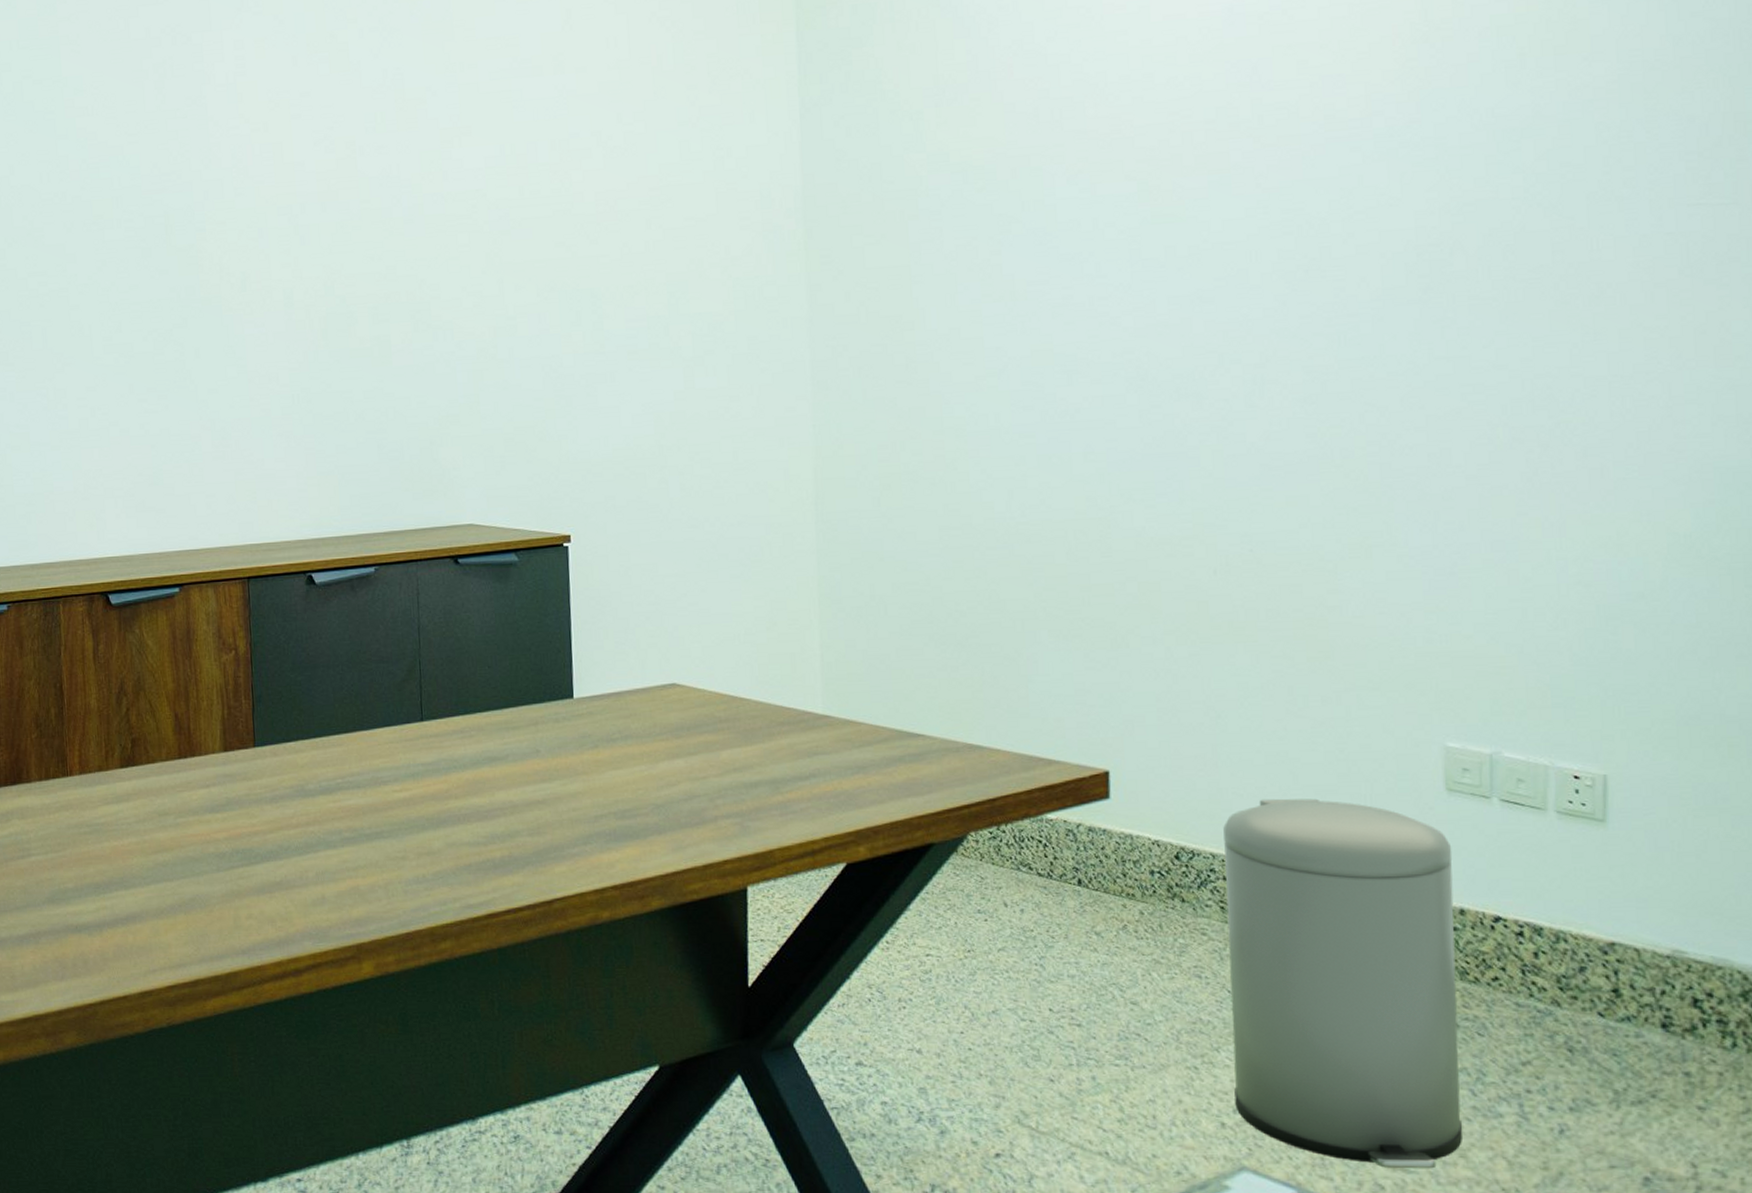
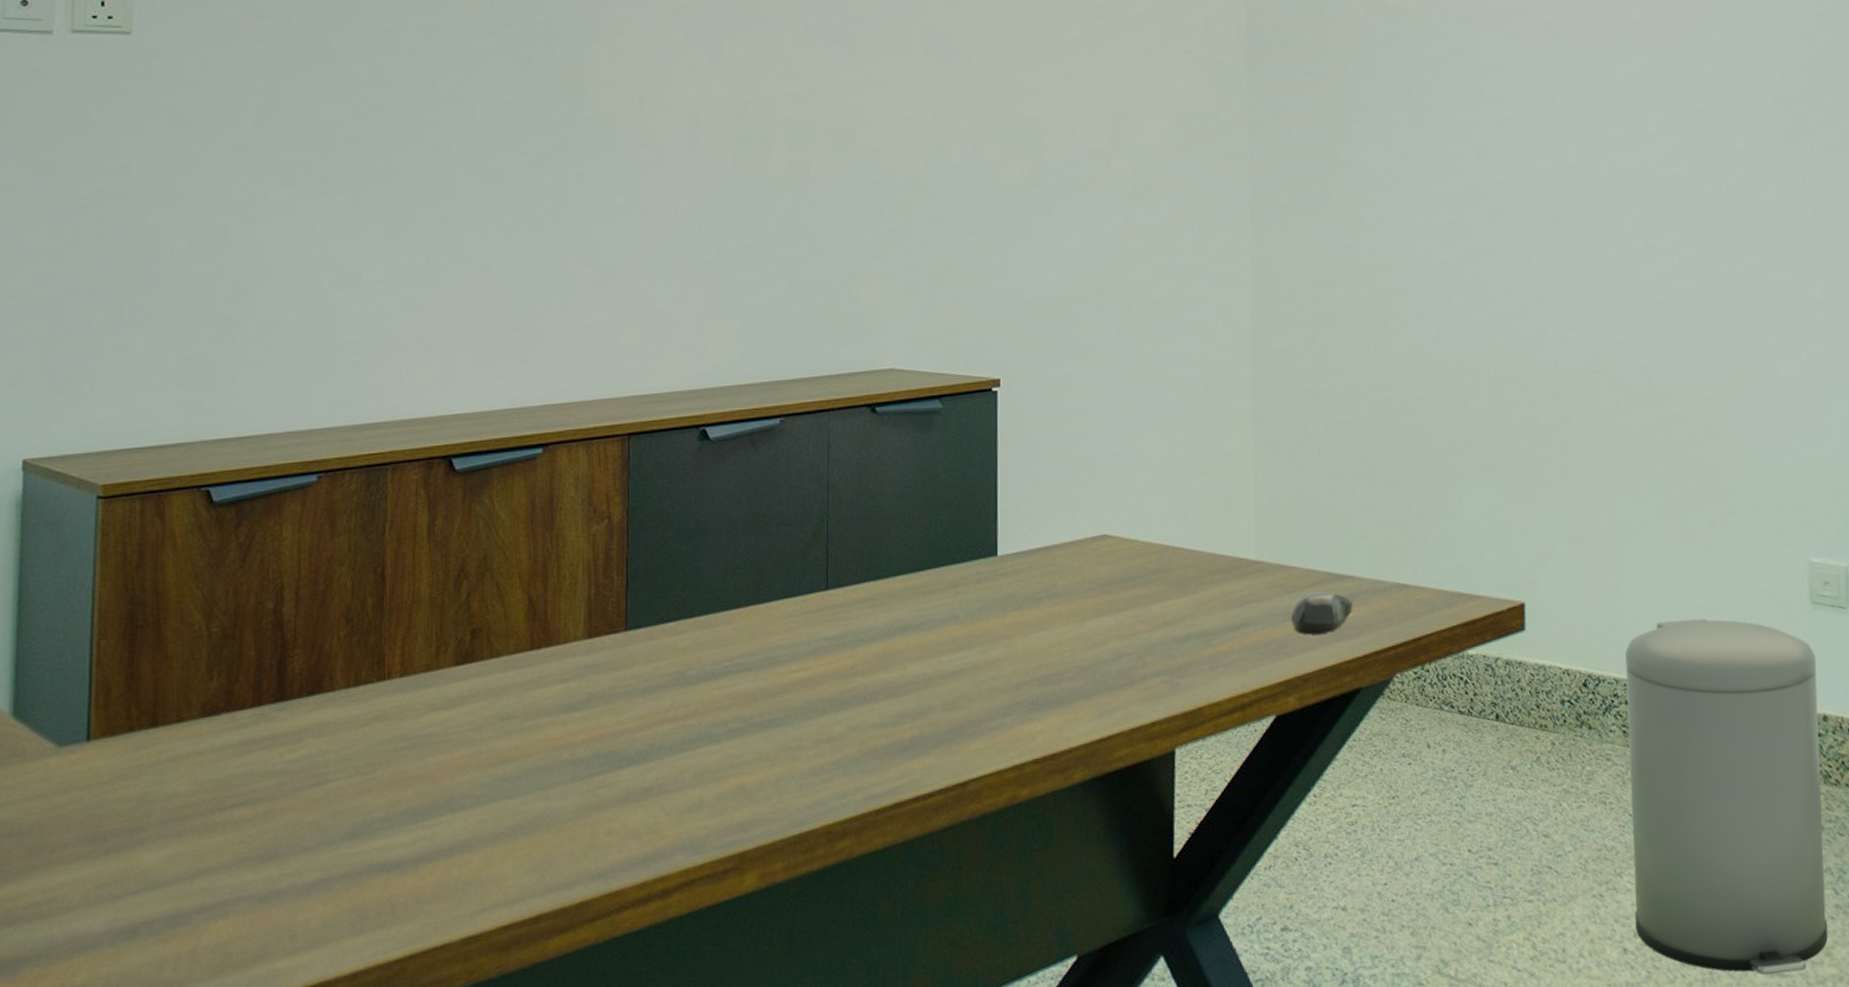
computer mouse: none [860,748,924,789] -> present [1291,591,1353,635]

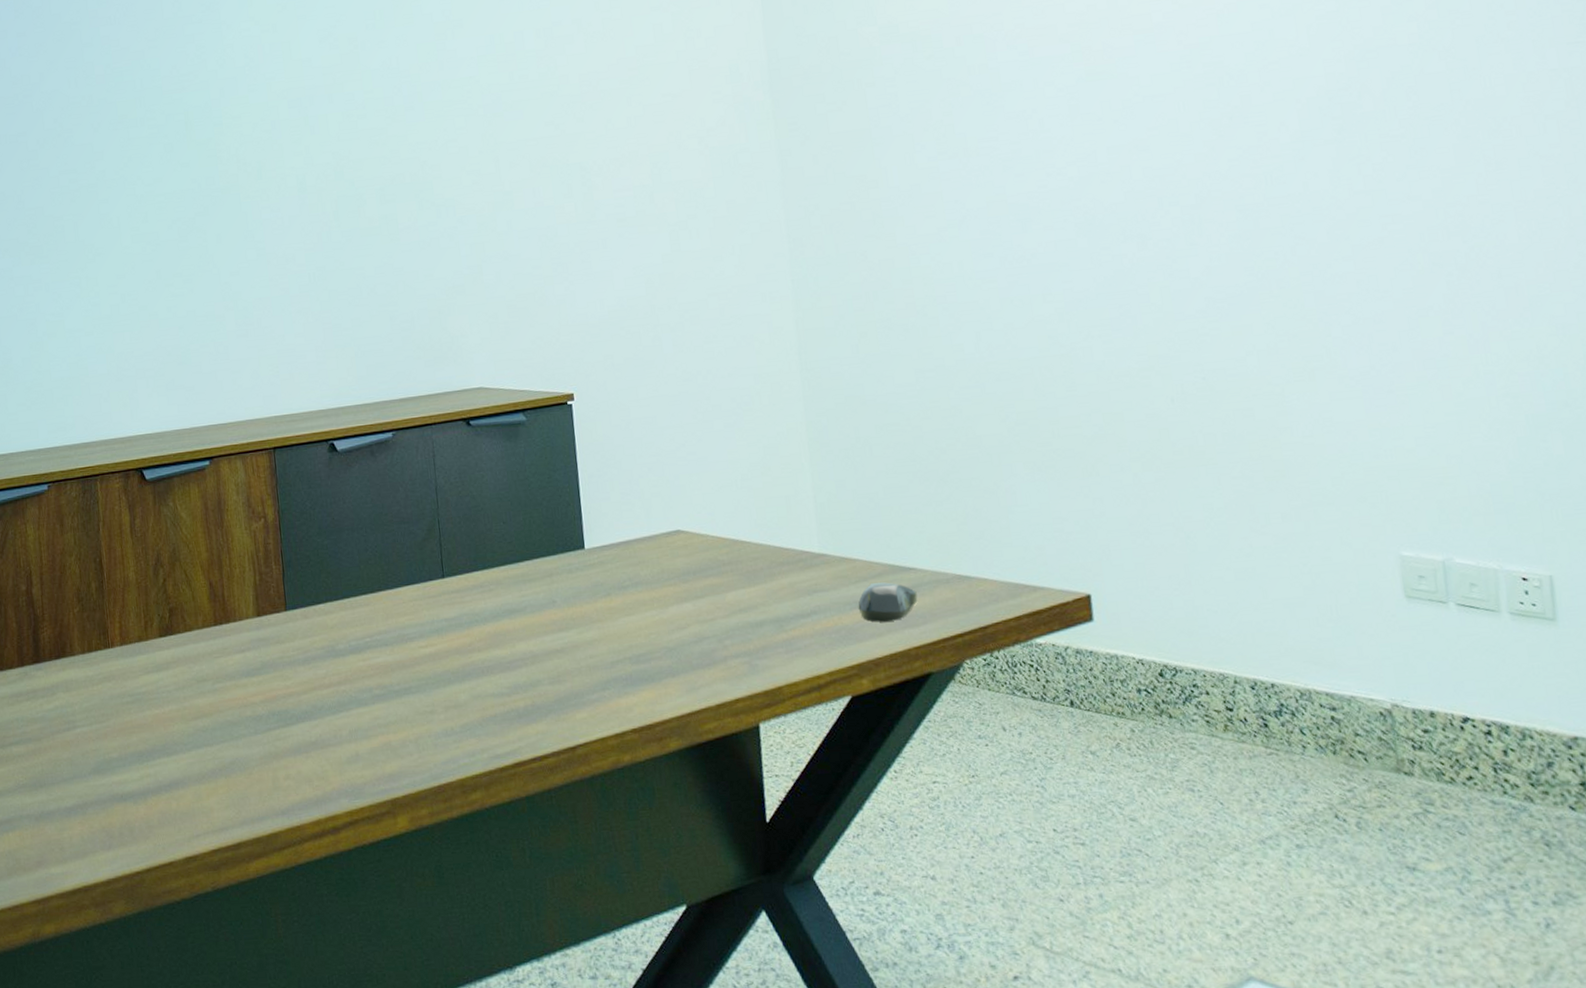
pedal bin: present [1625,618,1828,975] -> none [1201,611,1455,971]

